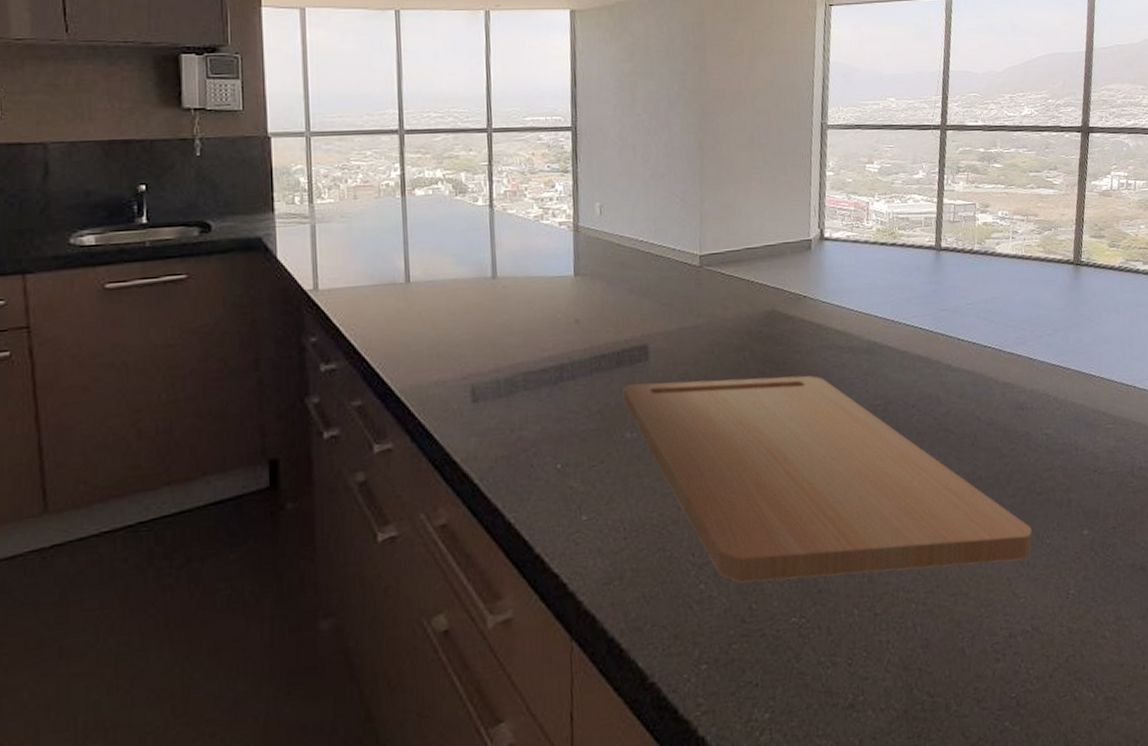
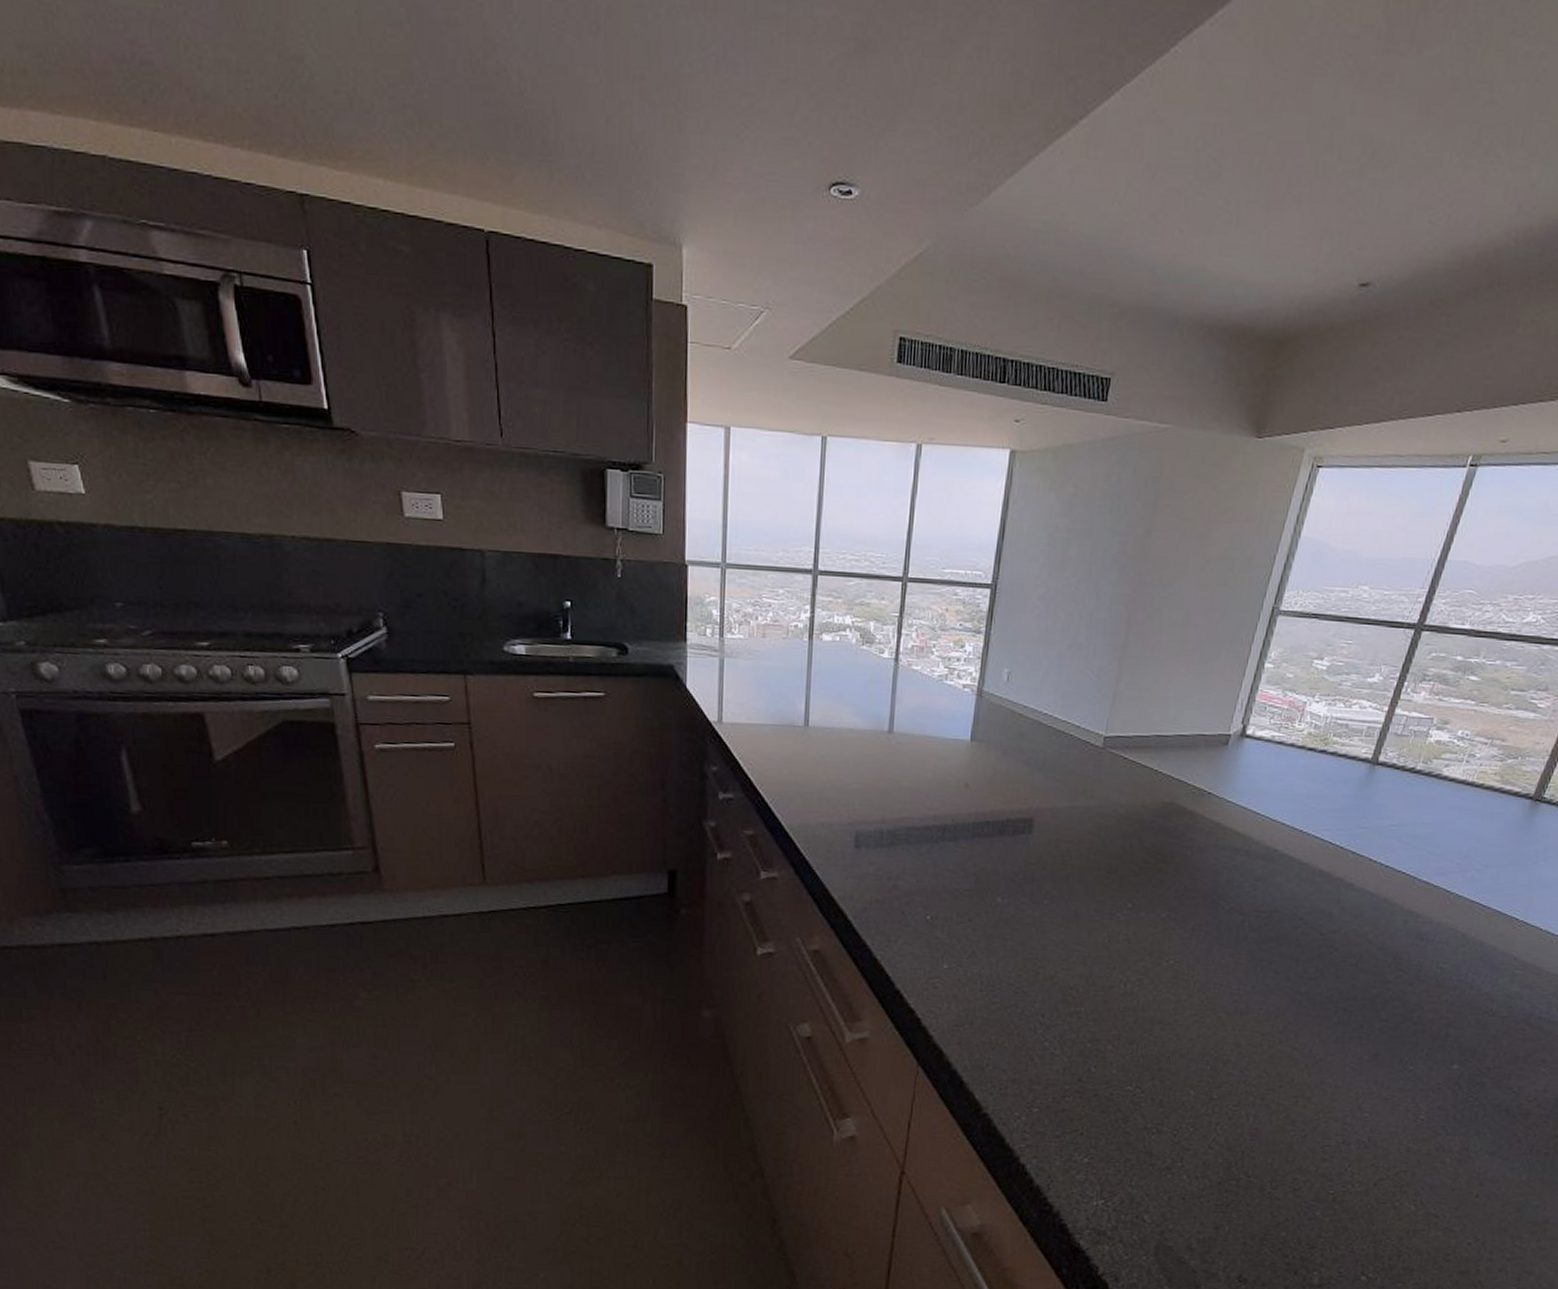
cutting board: present [622,375,1033,583] -> none [1000,854,1397,1080]

